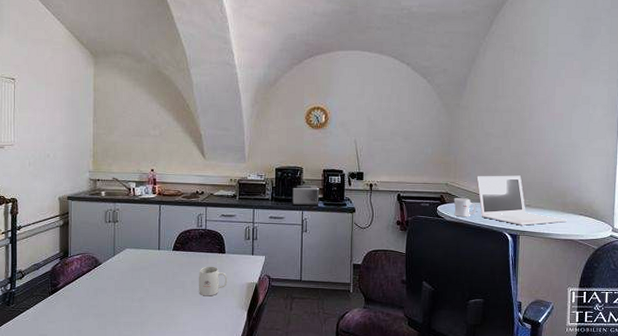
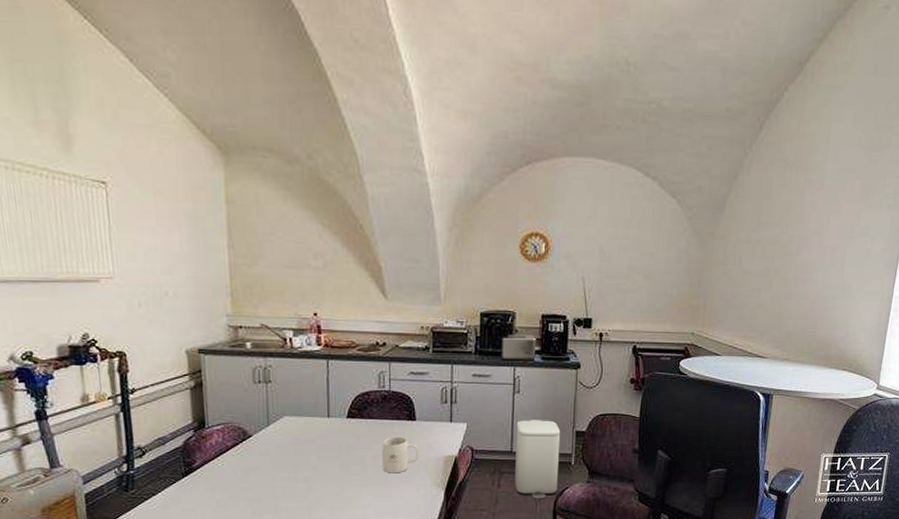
pedal bin: none [304,254,341,321] -> present [515,420,561,498]
mug: present [453,198,477,217] -> none [699,351,727,374]
laptop: present [476,175,567,226] -> none [729,323,828,383]

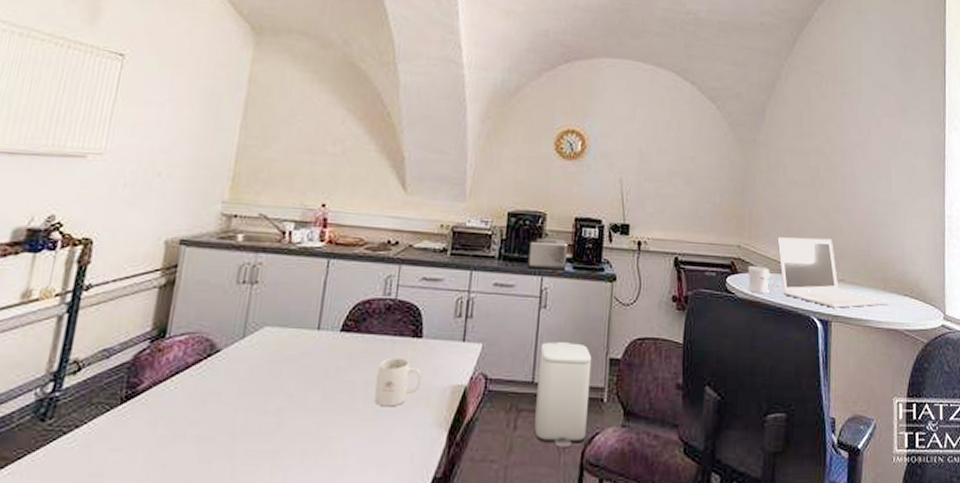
mug: none [699,351,727,374] -> present [747,266,777,294]
laptop: none [729,323,828,383] -> present [777,237,889,308]

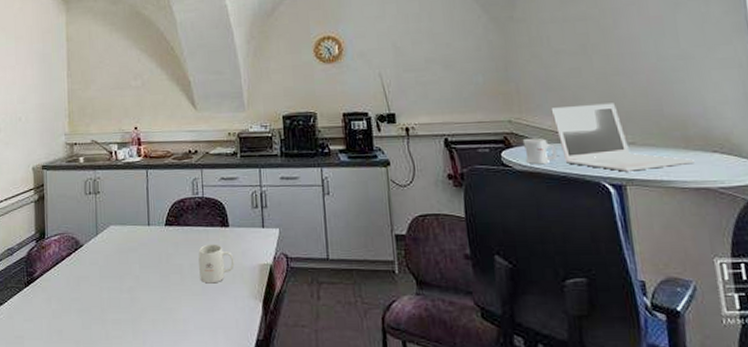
toaster: present [527,237,569,271] -> none [304,134,342,162]
pedal bin: present [534,342,592,447] -> none [330,223,384,313]

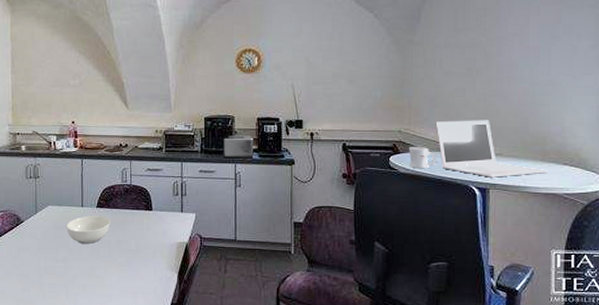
bowl: none [131,235,182,270] -> present [67,216,111,244]
mug: present [198,244,235,284] -> none [125,224,156,257]
toaster: none [304,134,342,162] -> present [222,135,255,159]

